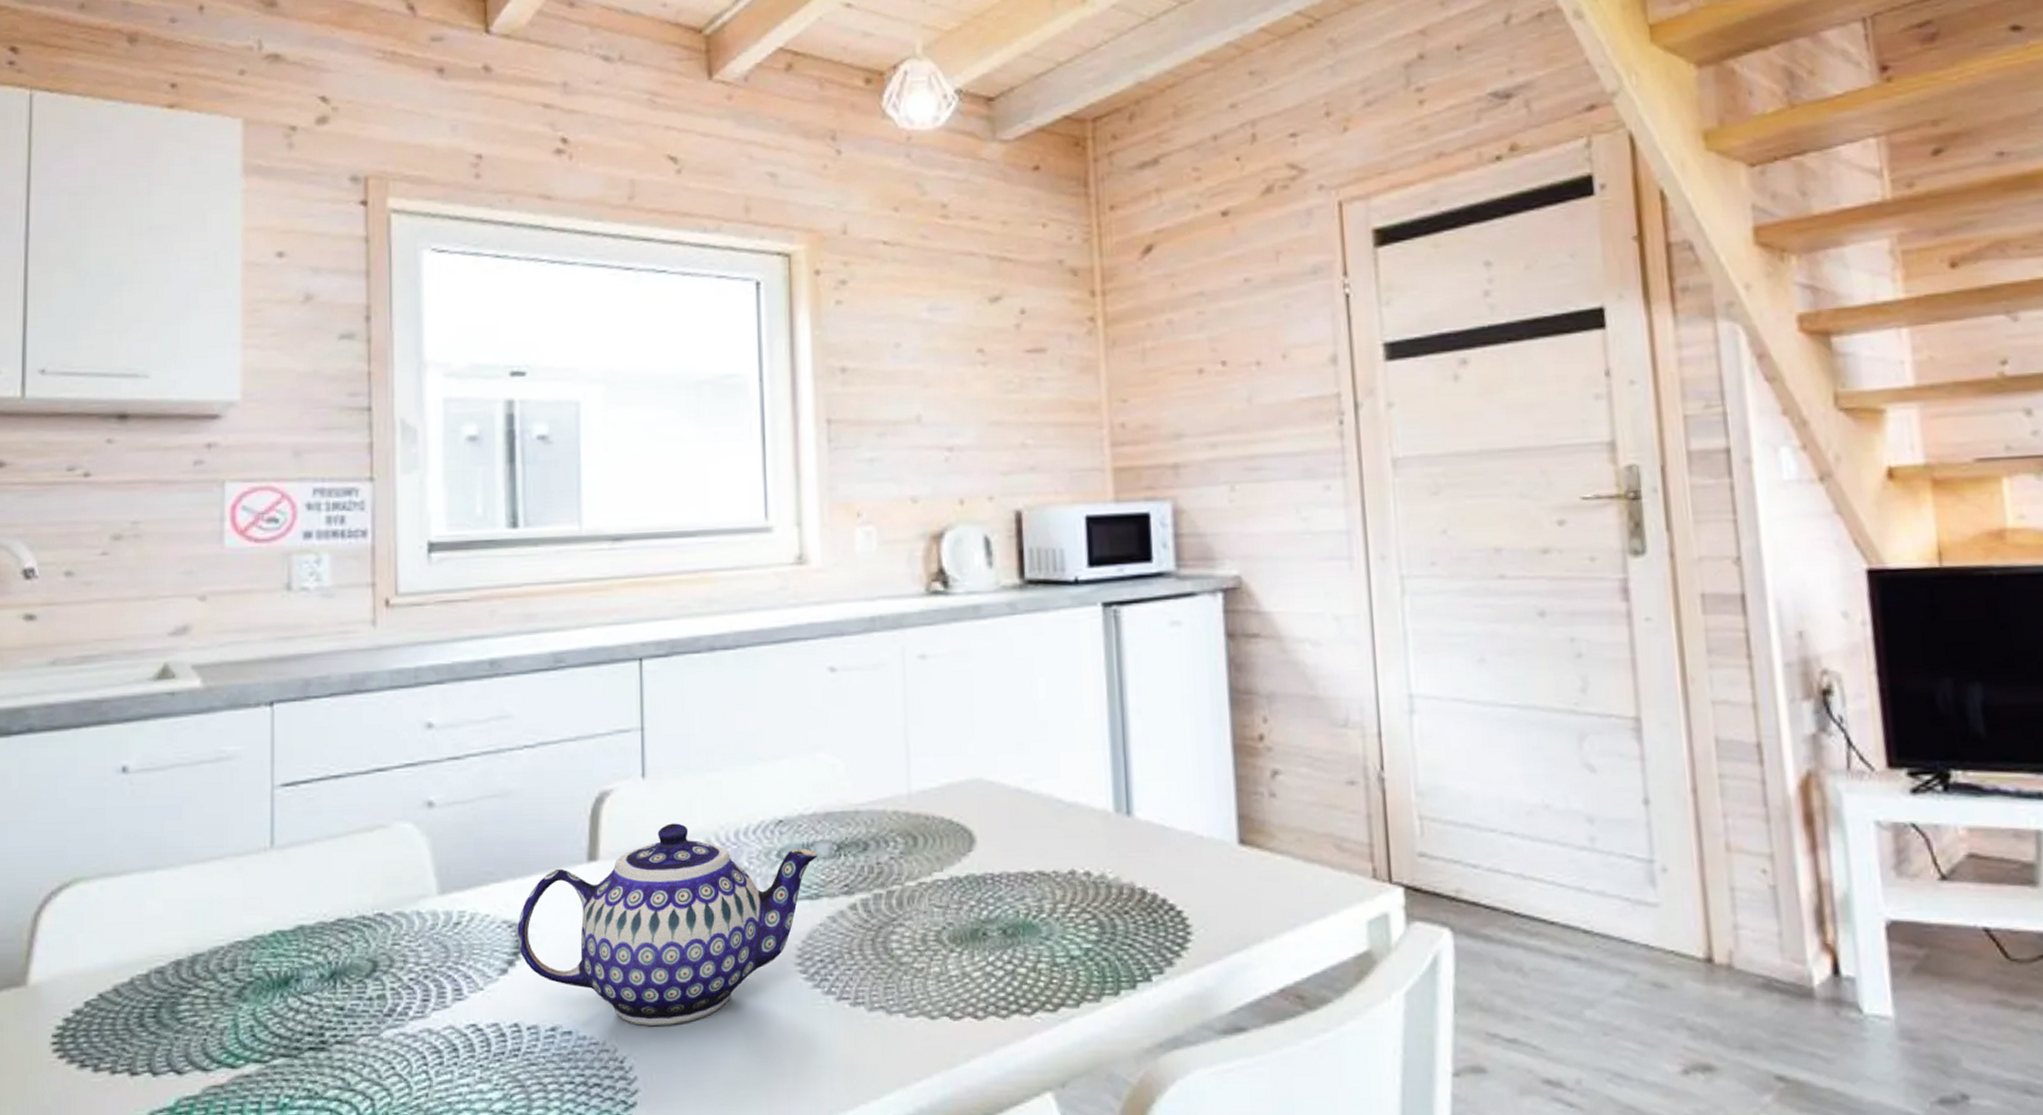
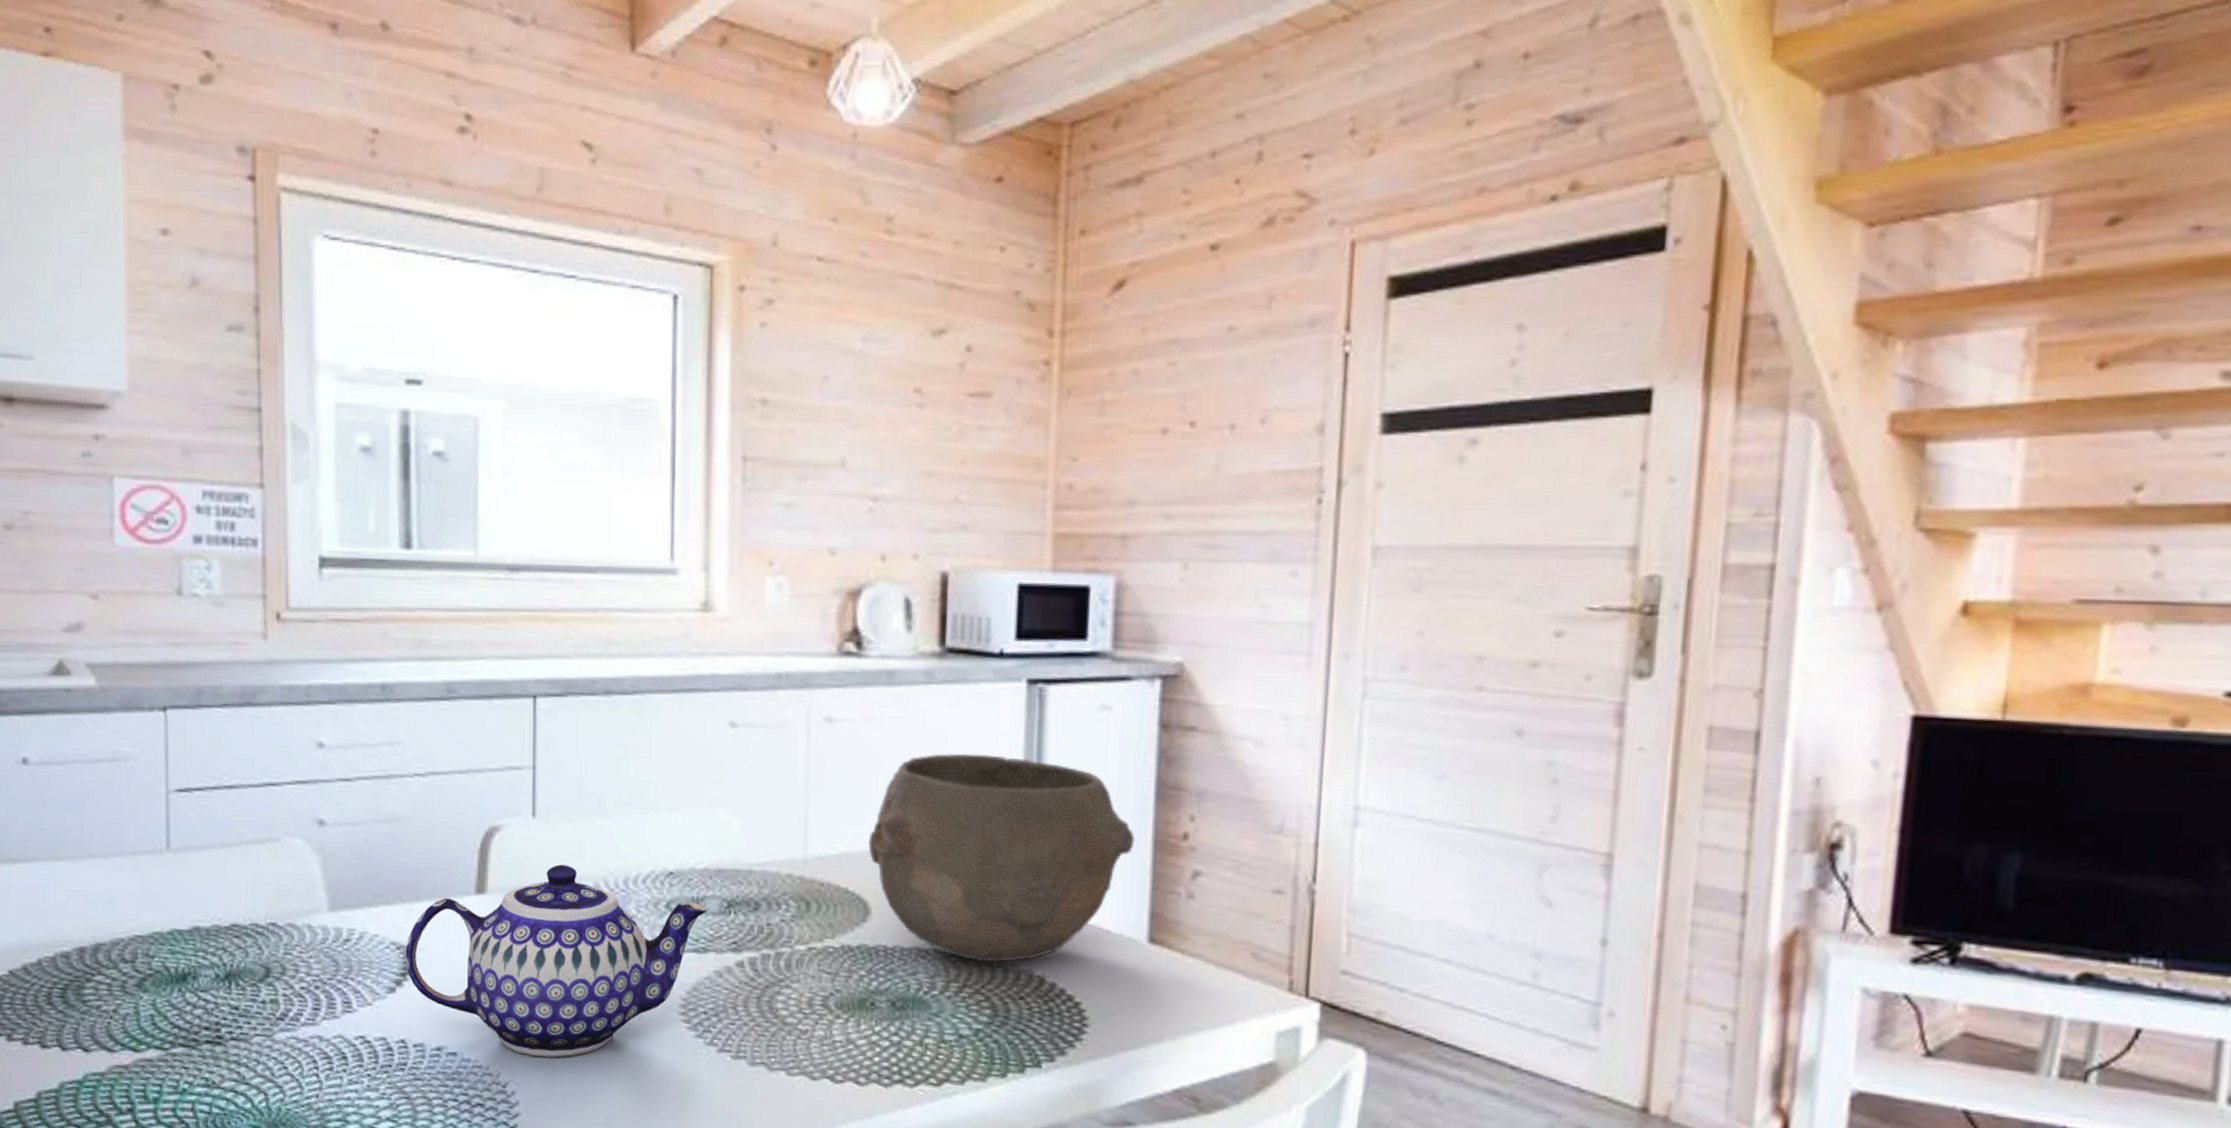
bowl: none [968,676,1216,880] -> present [868,753,1135,963]

